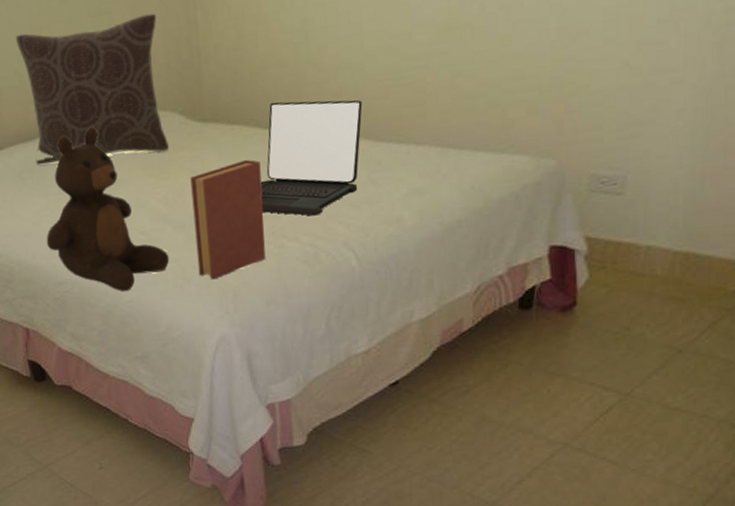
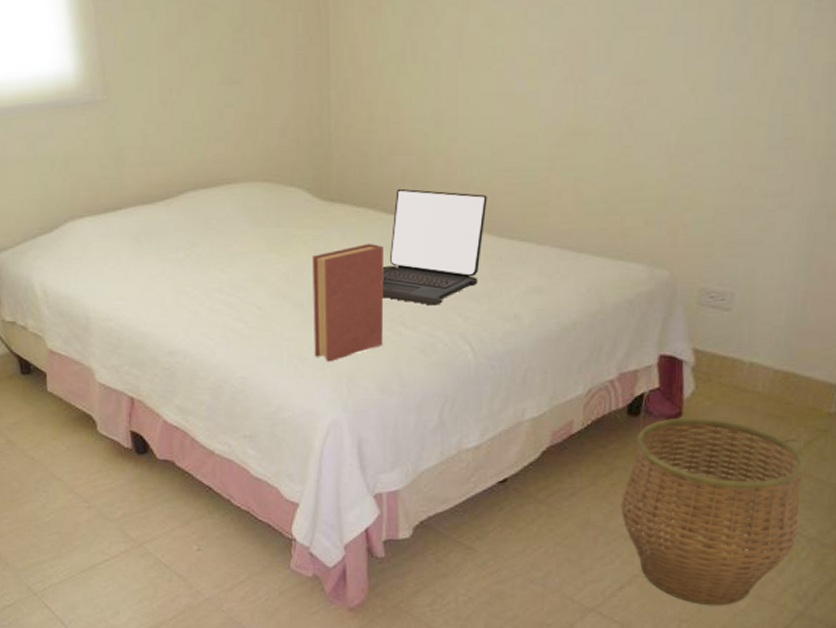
pillow: present [15,13,169,166] -> none [143,88,293,230]
teddy bear: present [46,127,170,291] -> none [159,196,286,366]
basket: none [516,305,711,493] -> present [620,417,806,605]

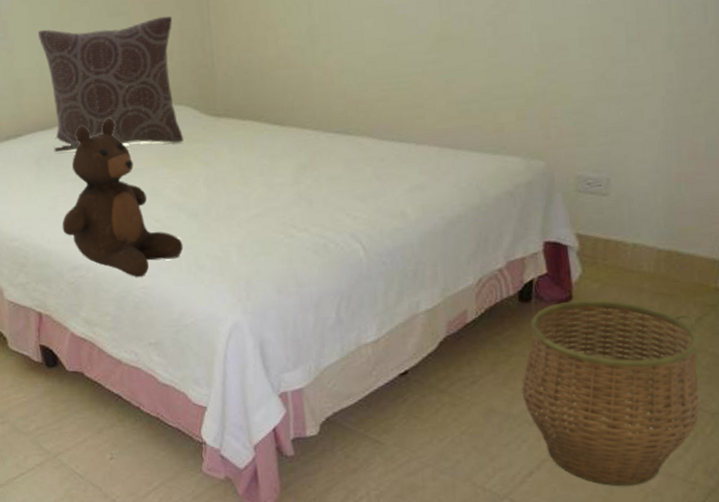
pillow: none [143,88,293,230] -> present [37,16,183,153]
teddy bear: none [159,196,286,366] -> present [62,118,184,277]
book: present [312,243,384,362] -> none [204,153,277,268]
laptop: present [382,188,487,306] -> none [271,100,366,208]

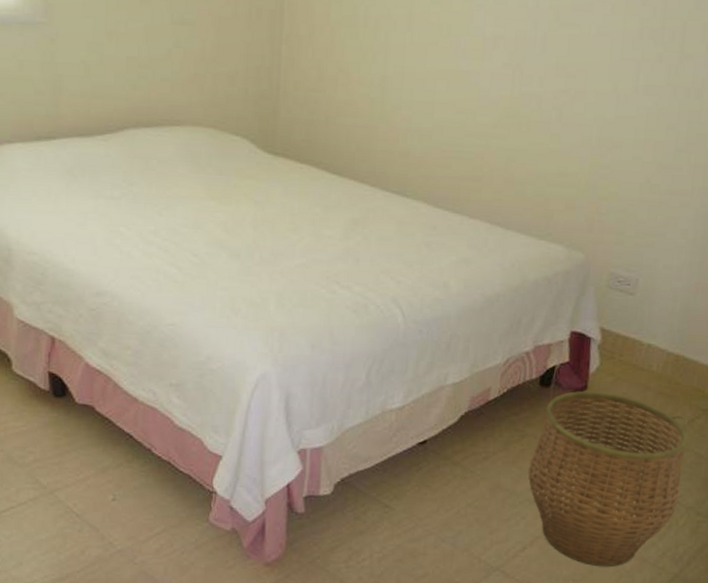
pillow: present [37,16,183,153] -> none [87,23,241,175]
teddy bear: present [62,118,184,277] -> none [89,136,220,313]

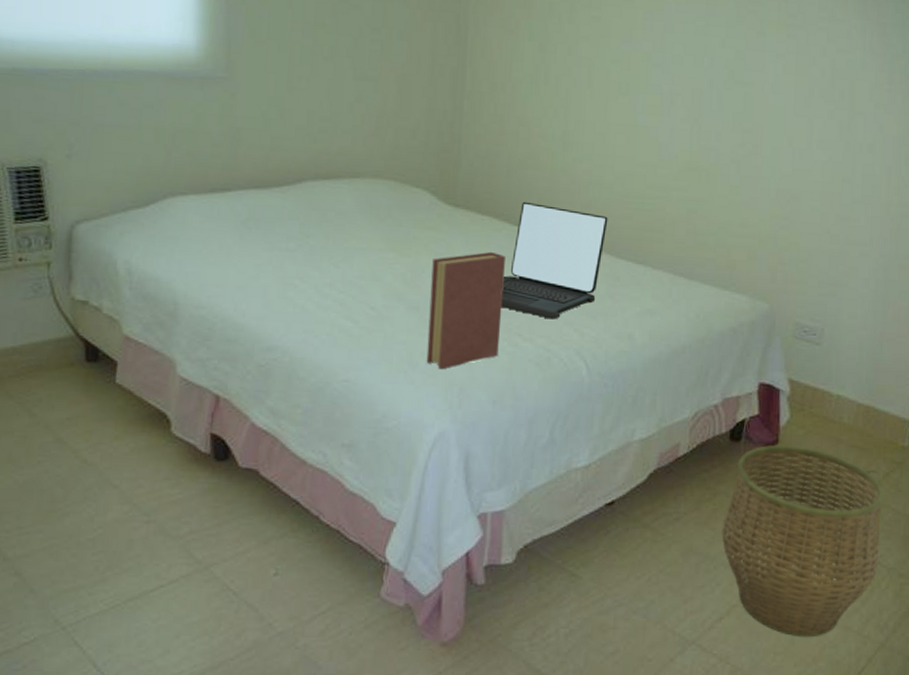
book: none [248,200,324,315] -> present [426,251,505,370]
laptop: none [319,149,426,268] -> present [501,201,608,320]

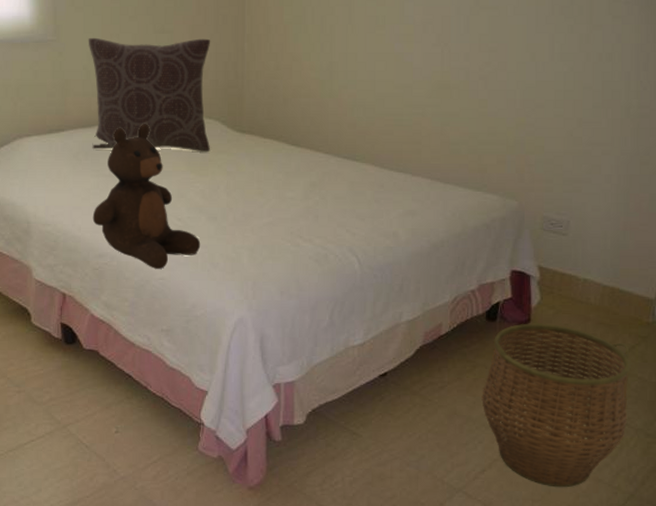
teddy bear: none [261,188,398,368] -> present [92,124,201,269]
pillow: none [266,78,424,227] -> present [88,37,211,151]
book: present [426,251,505,370] -> none [225,168,285,268]
laptop: present [501,201,608,320] -> none [284,125,371,223]

